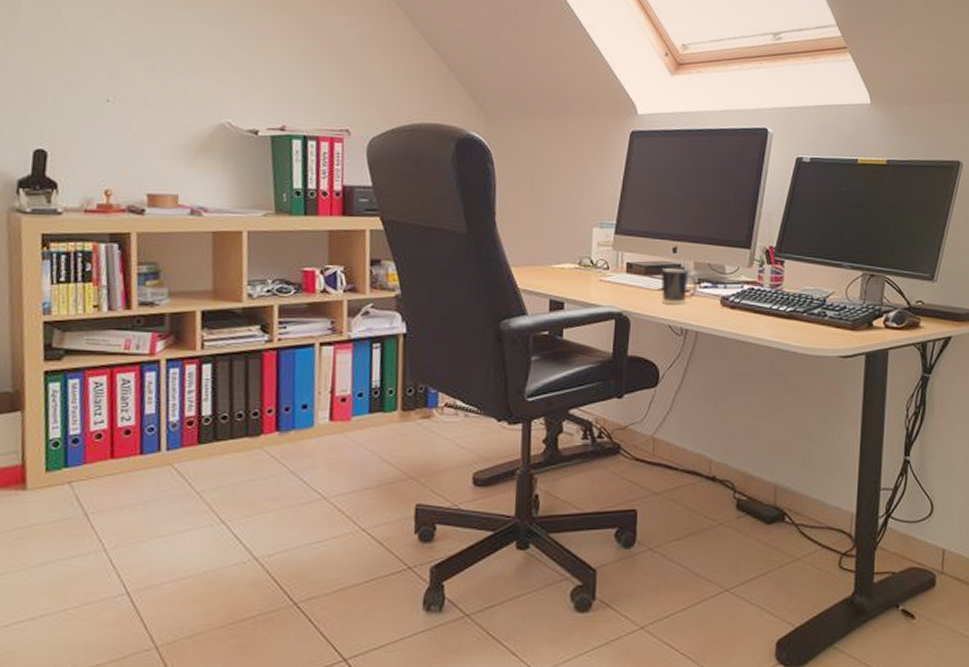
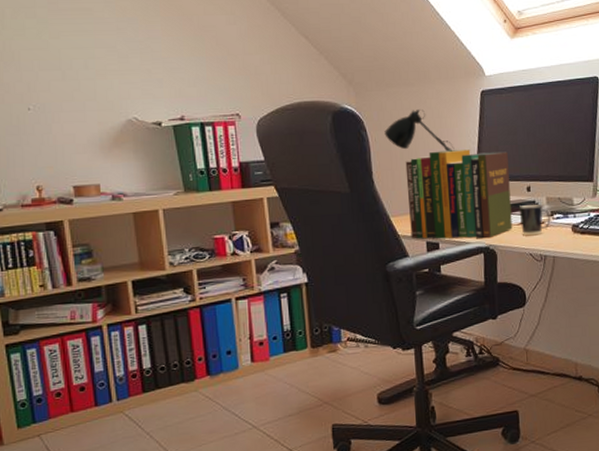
desk lamp: none [514,145,593,198] -> present [384,110,455,152]
books: none [532,195,654,303] -> present [405,149,513,239]

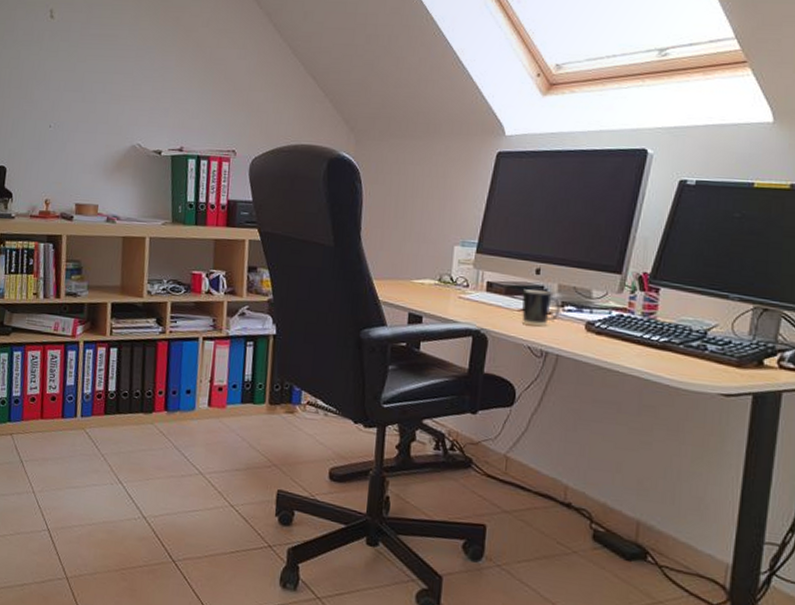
desk lamp: present [384,110,455,152] -> none [380,165,456,217]
books: present [405,149,513,239] -> none [392,214,519,321]

